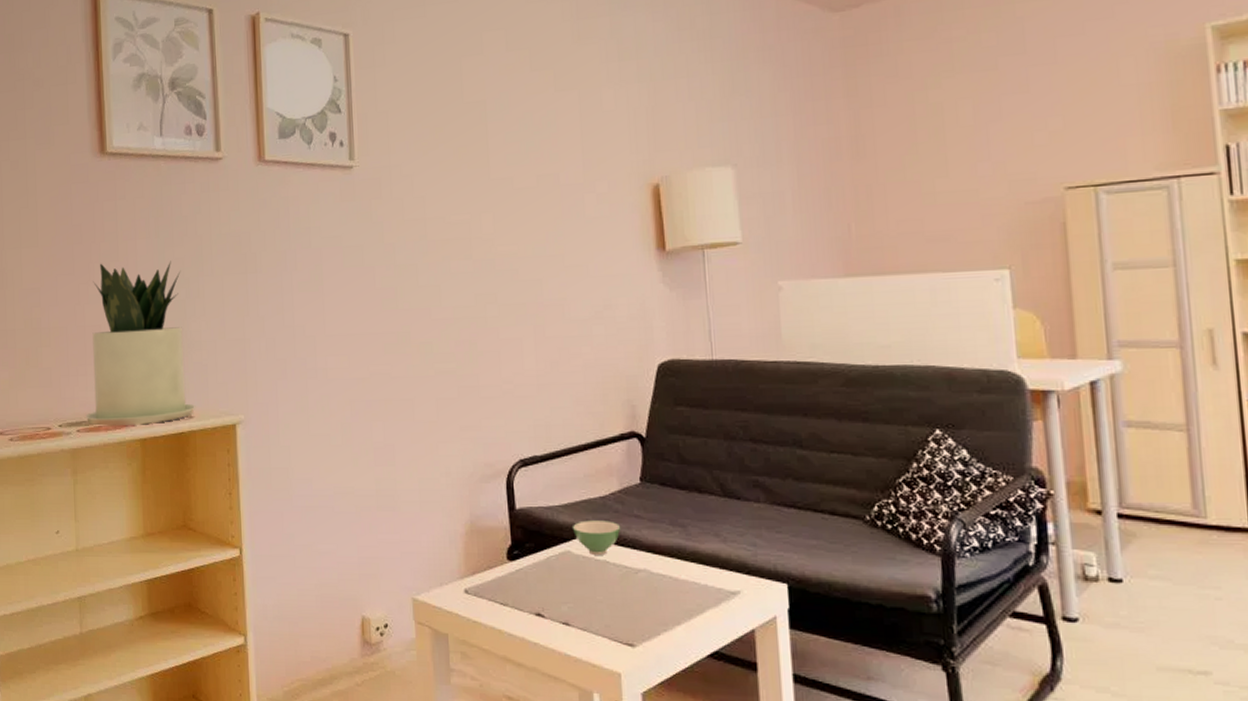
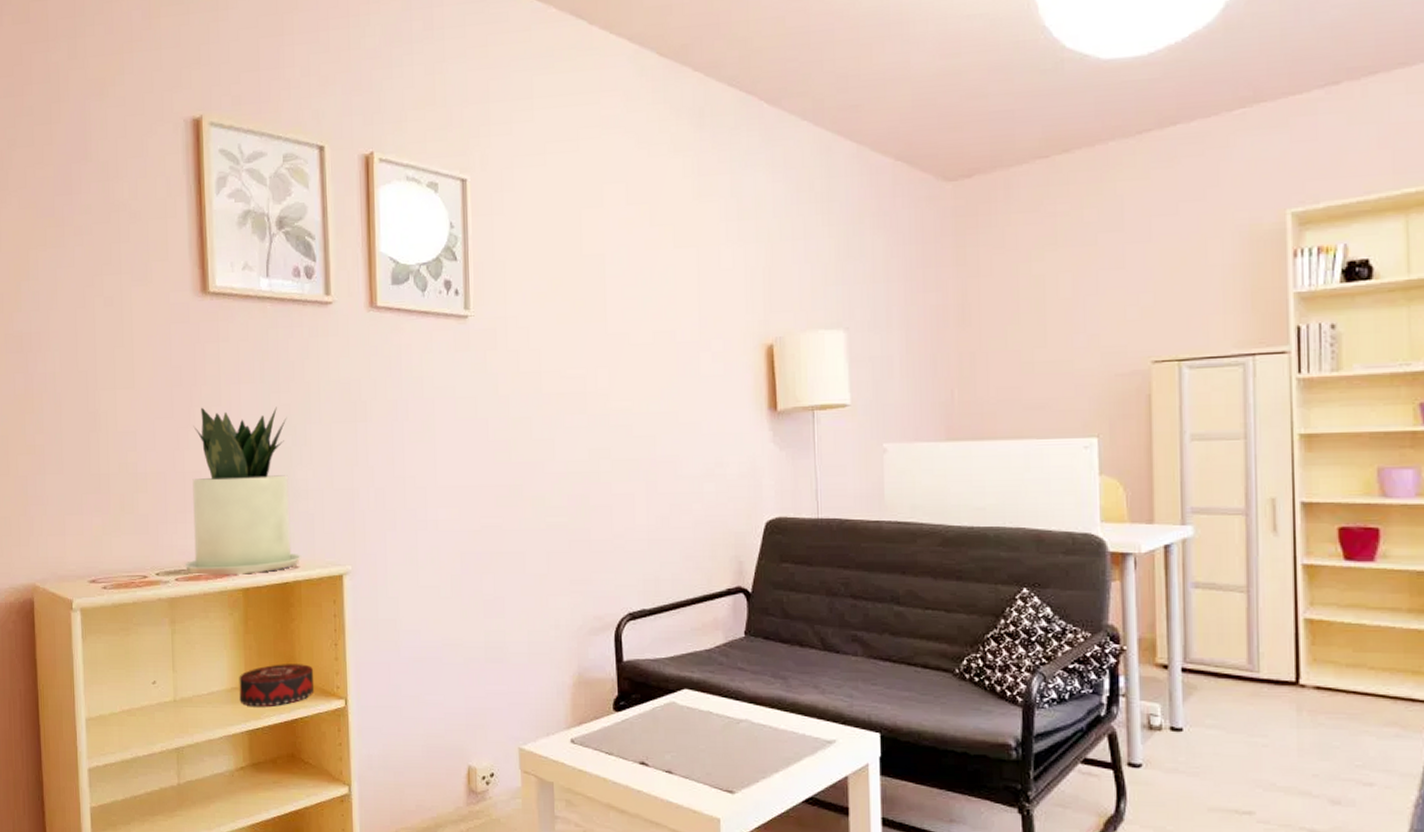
decorative box: none [137,513,210,556] -> present [239,664,315,706]
bowl: present [571,520,621,555] -> none [677,672,725,706]

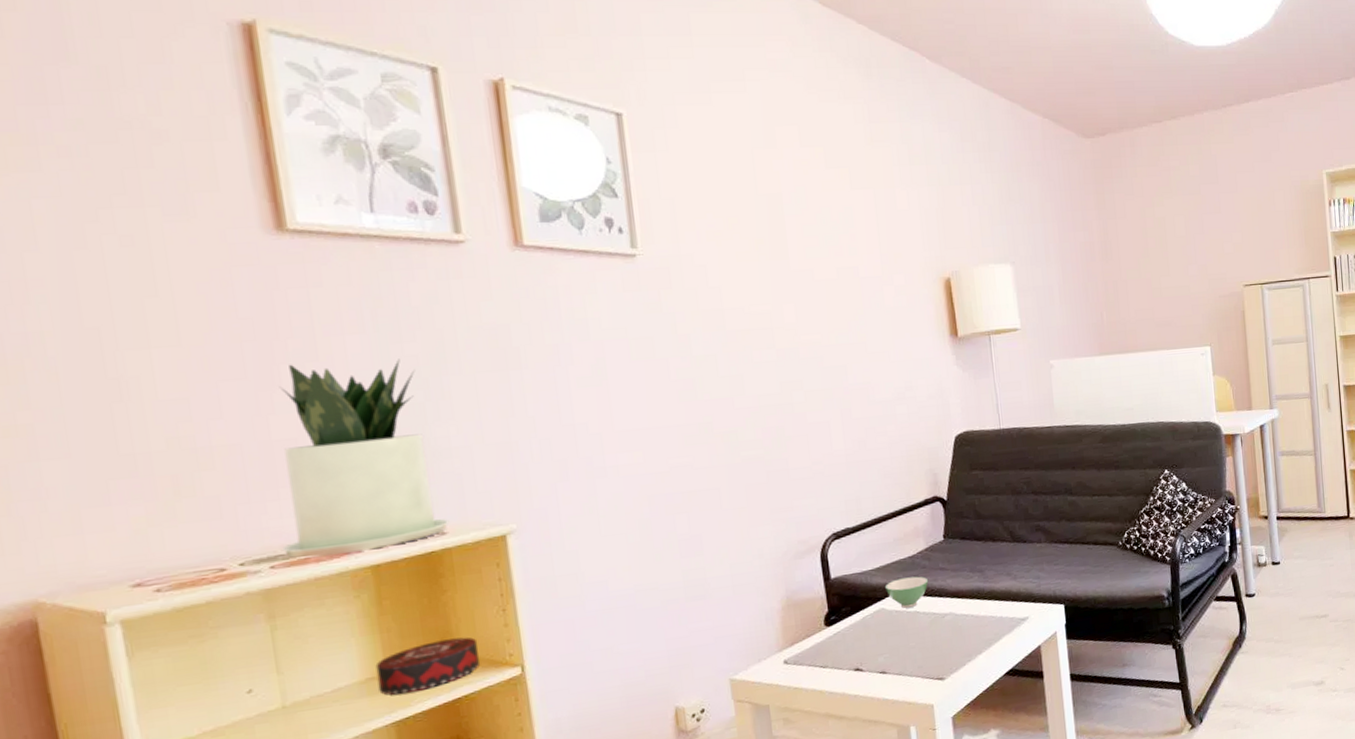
bowl: none [677,672,725,706] -> present [884,576,929,609]

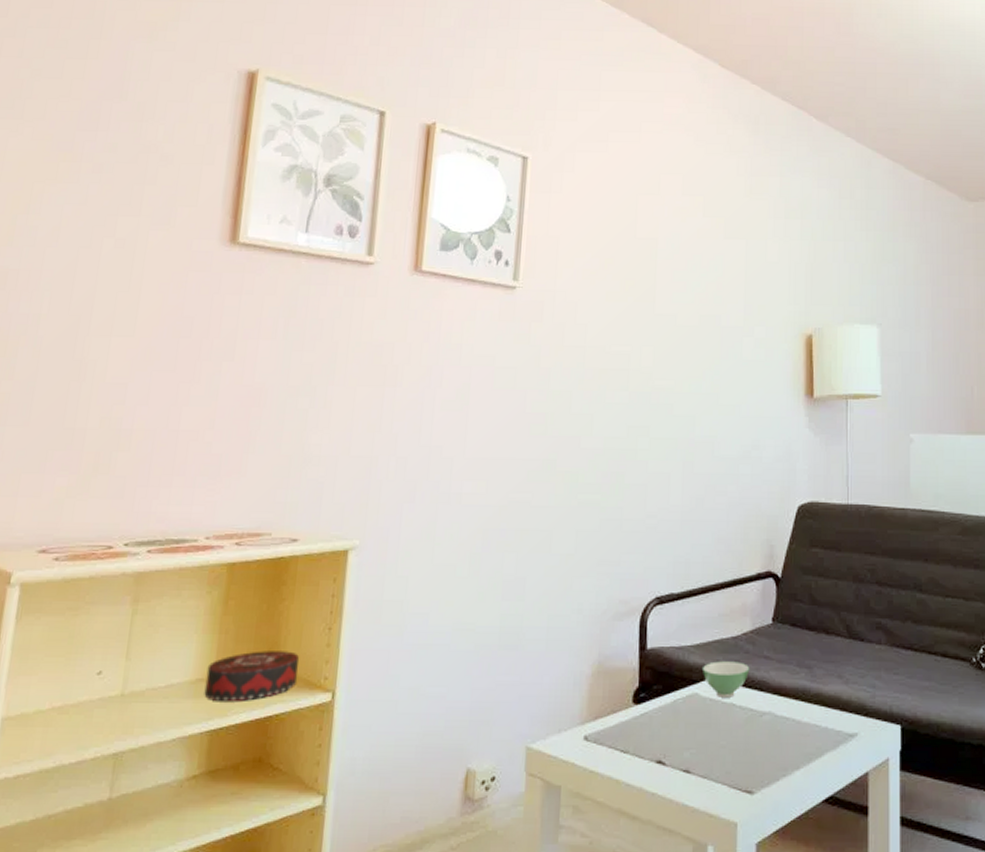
planter: present [279,359,450,558] -> none [160,361,308,548]

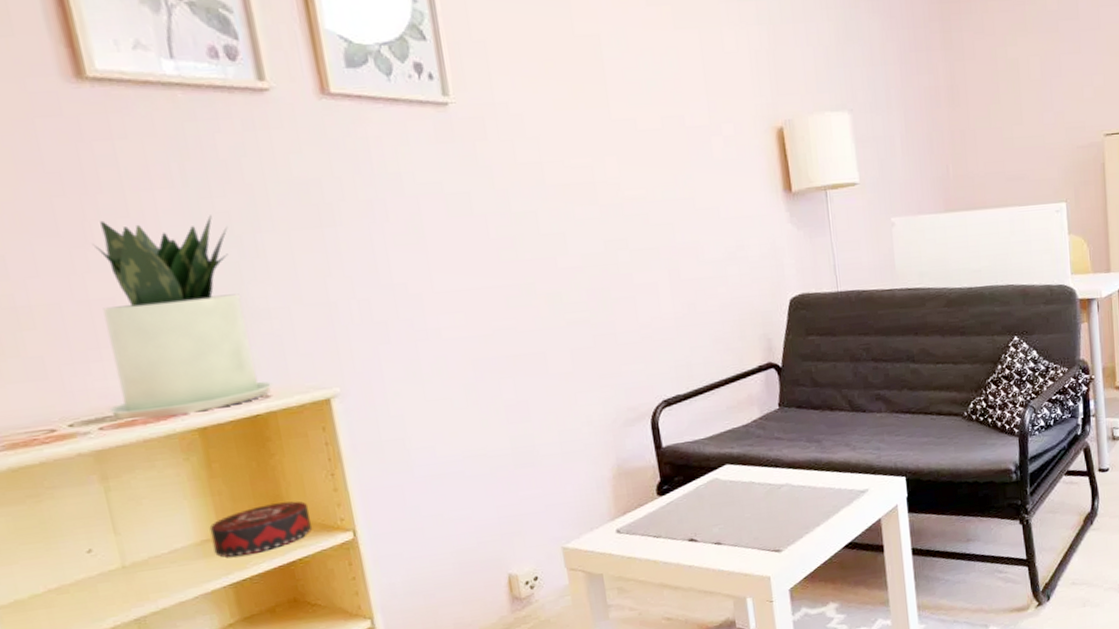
planter: none [160,361,308,548] -> present [92,215,273,420]
bowl: present [701,661,750,697] -> none [718,445,764,479]

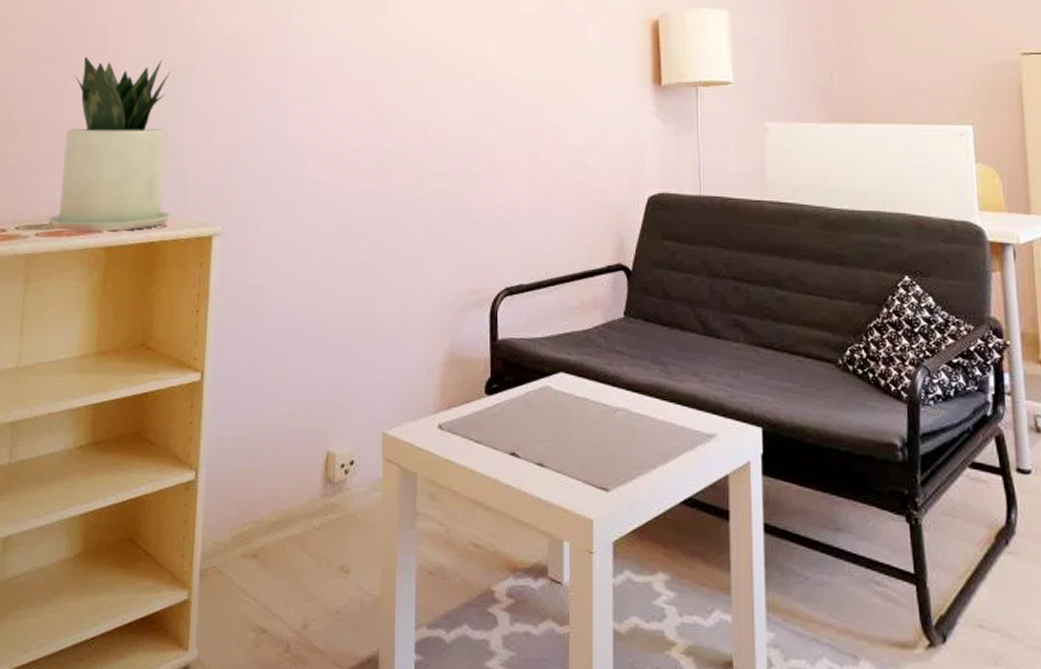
decorative box: present [209,501,313,557] -> none [88,330,171,378]

